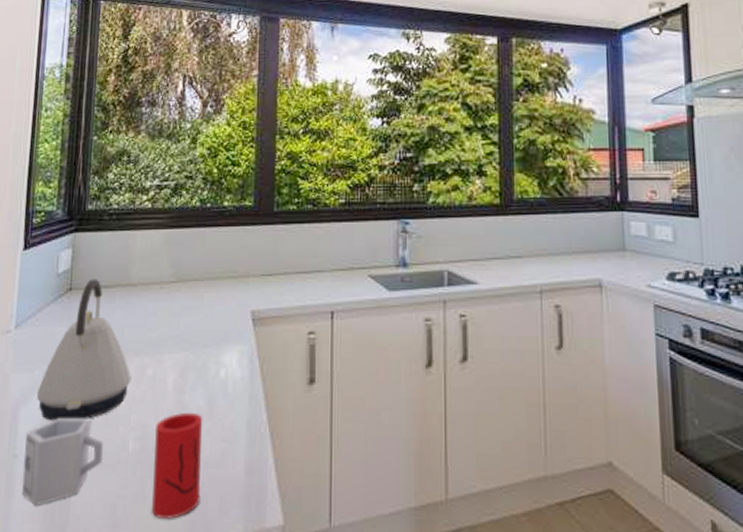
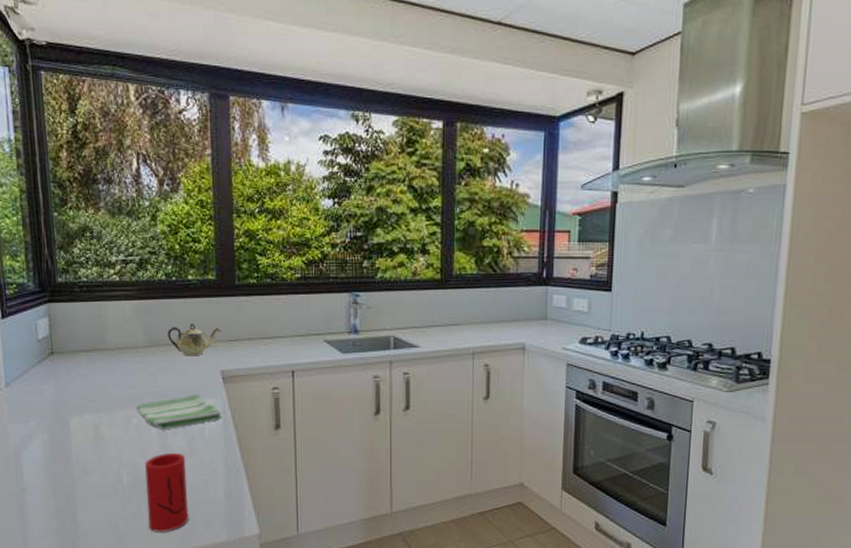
cup: present [22,417,104,506] -> none [31,458,102,525]
kettle: present [36,279,132,421] -> none [34,344,119,462]
dish towel: none [154,338,248,382] -> present [136,393,222,429]
teapot: none [196,255,255,294] -> present [167,323,222,356]

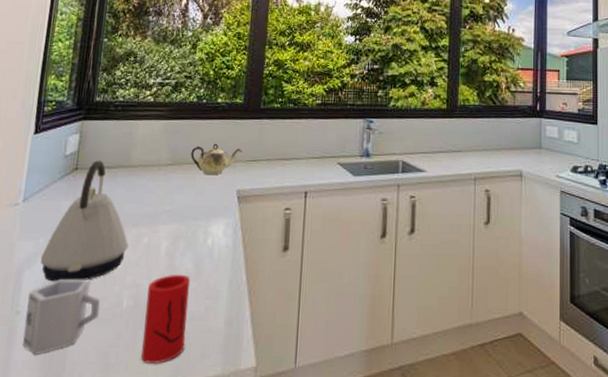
cup: none [31,458,102,525] -> present [23,278,100,355]
kettle: none [34,344,119,462] -> present [40,160,129,282]
dish towel: present [136,393,222,429] -> none [149,212,233,249]

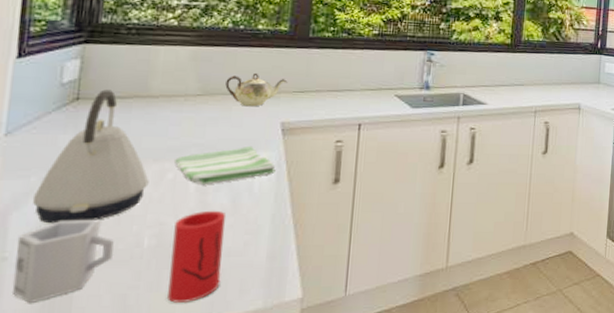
dish towel: none [149,212,233,249] -> present [175,145,276,184]

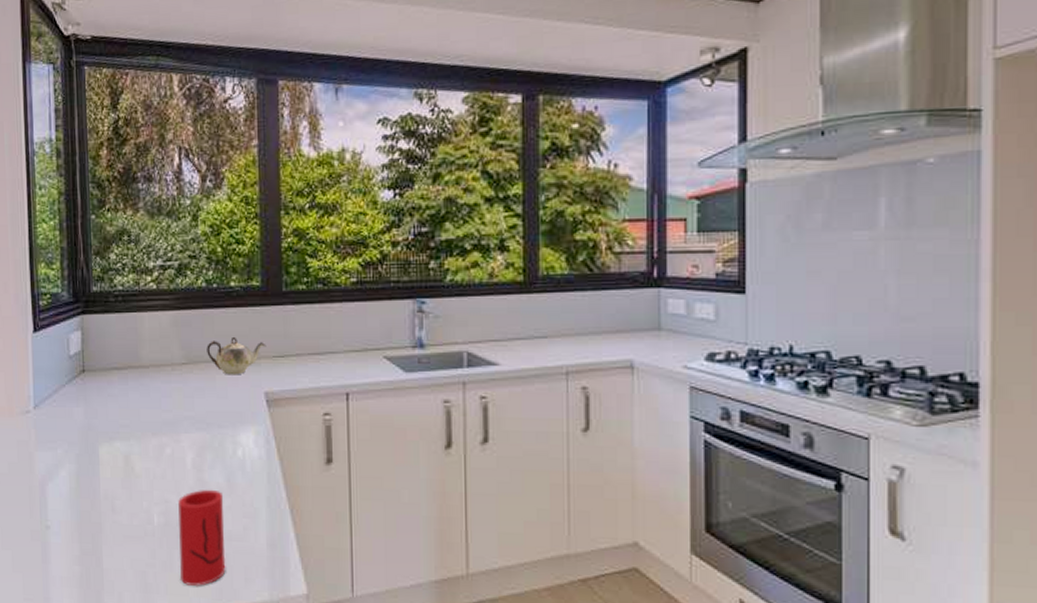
cup: present [13,219,114,303] -> none [56,492,131,572]
kettle: present [32,89,149,224] -> none [61,361,151,496]
dish towel: present [175,145,276,184] -> none [171,419,265,461]

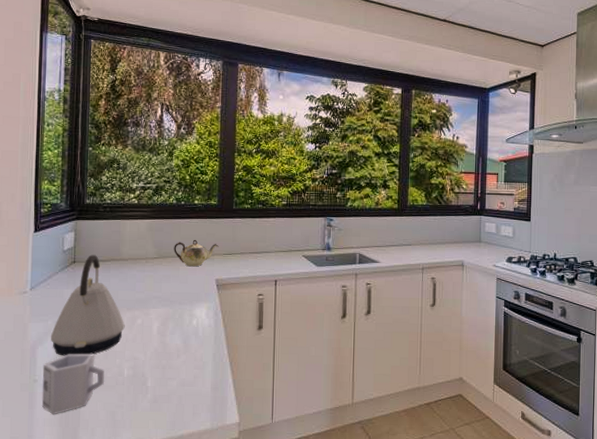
cup: none [56,492,131,572] -> present [42,353,105,414]
kettle: none [61,361,151,496] -> present [50,255,125,356]
cup: present [178,489,226,586] -> none [142,349,180,420]

